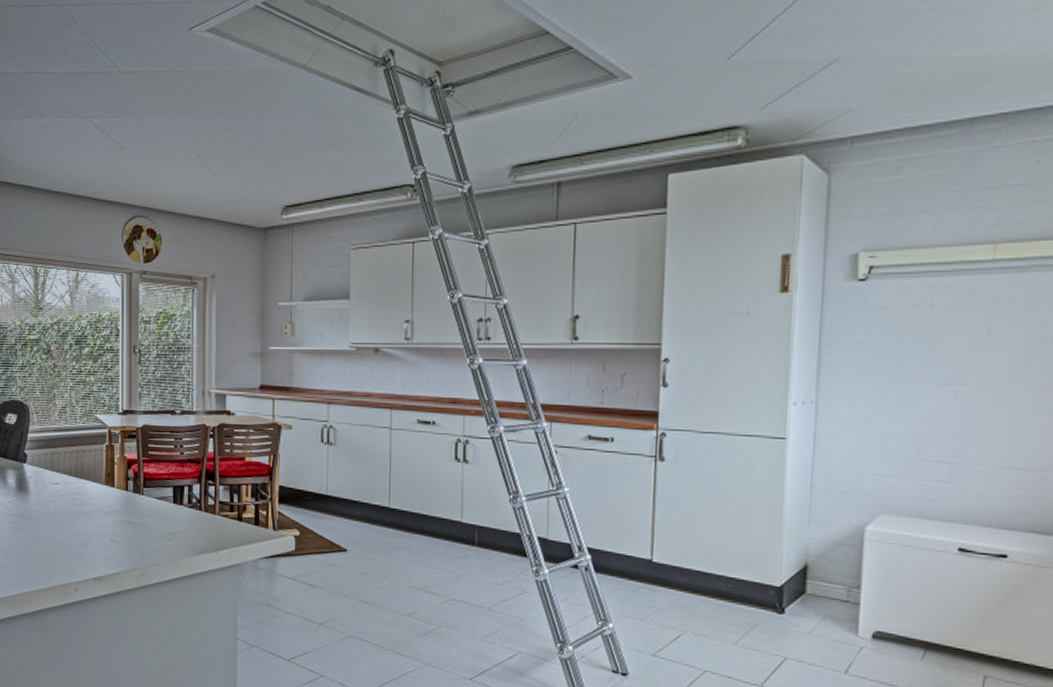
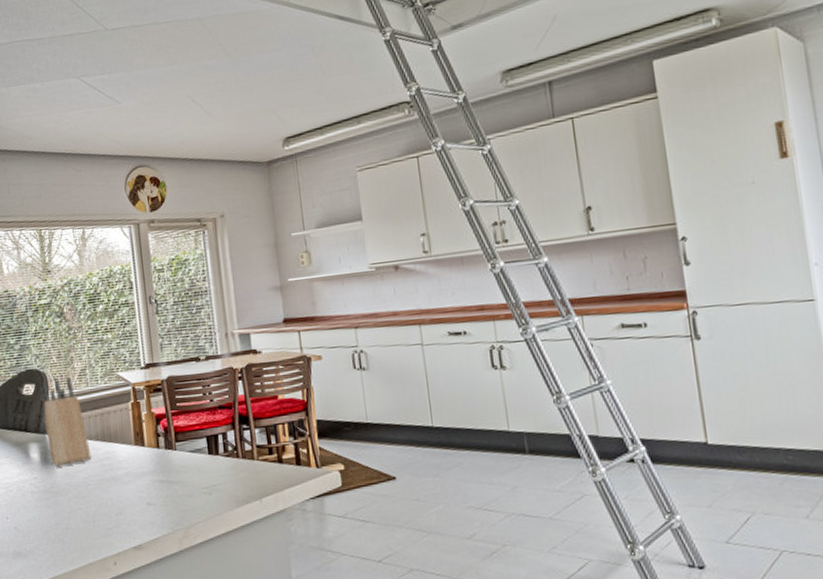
knife block: none [23,412,63,494] -> present [42,377,92,466]

